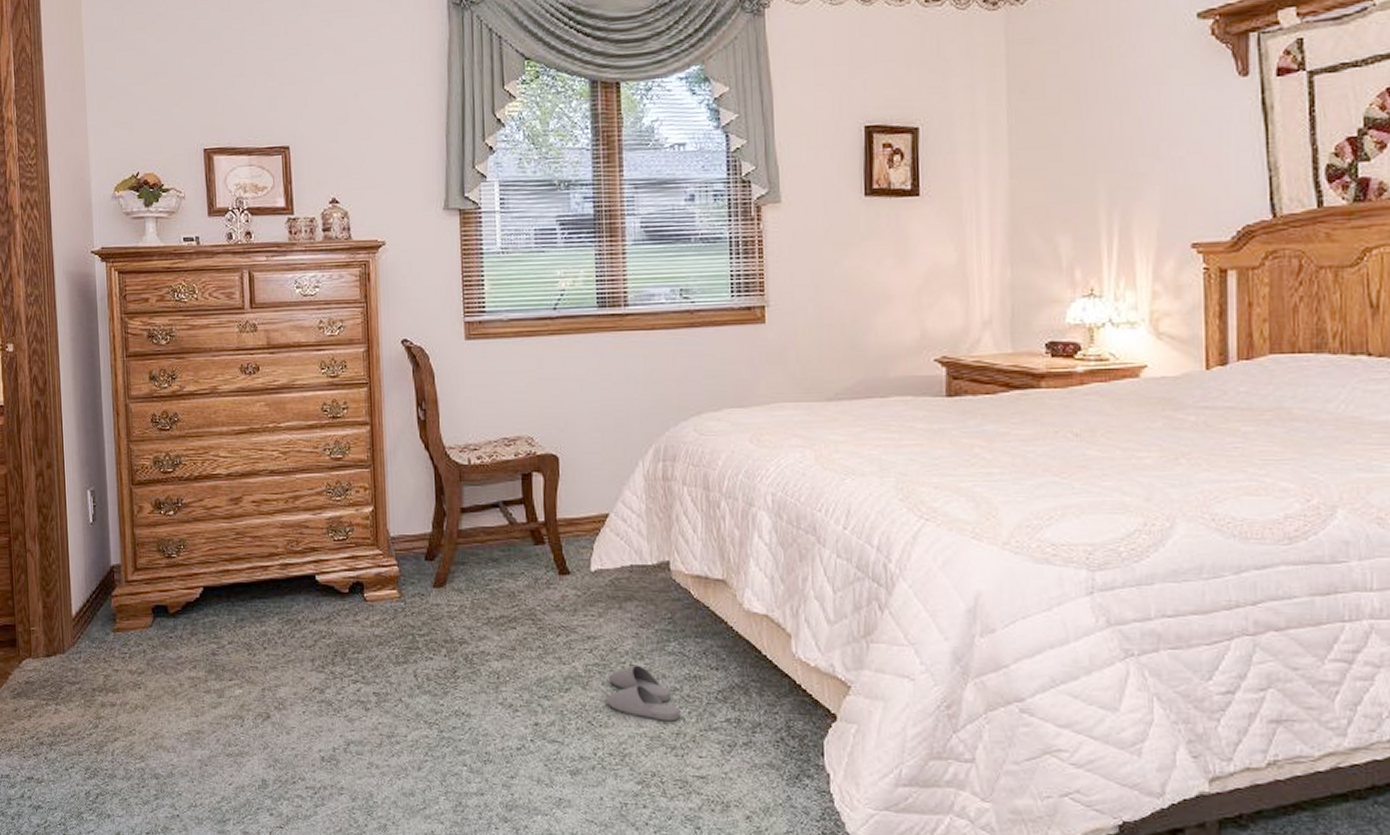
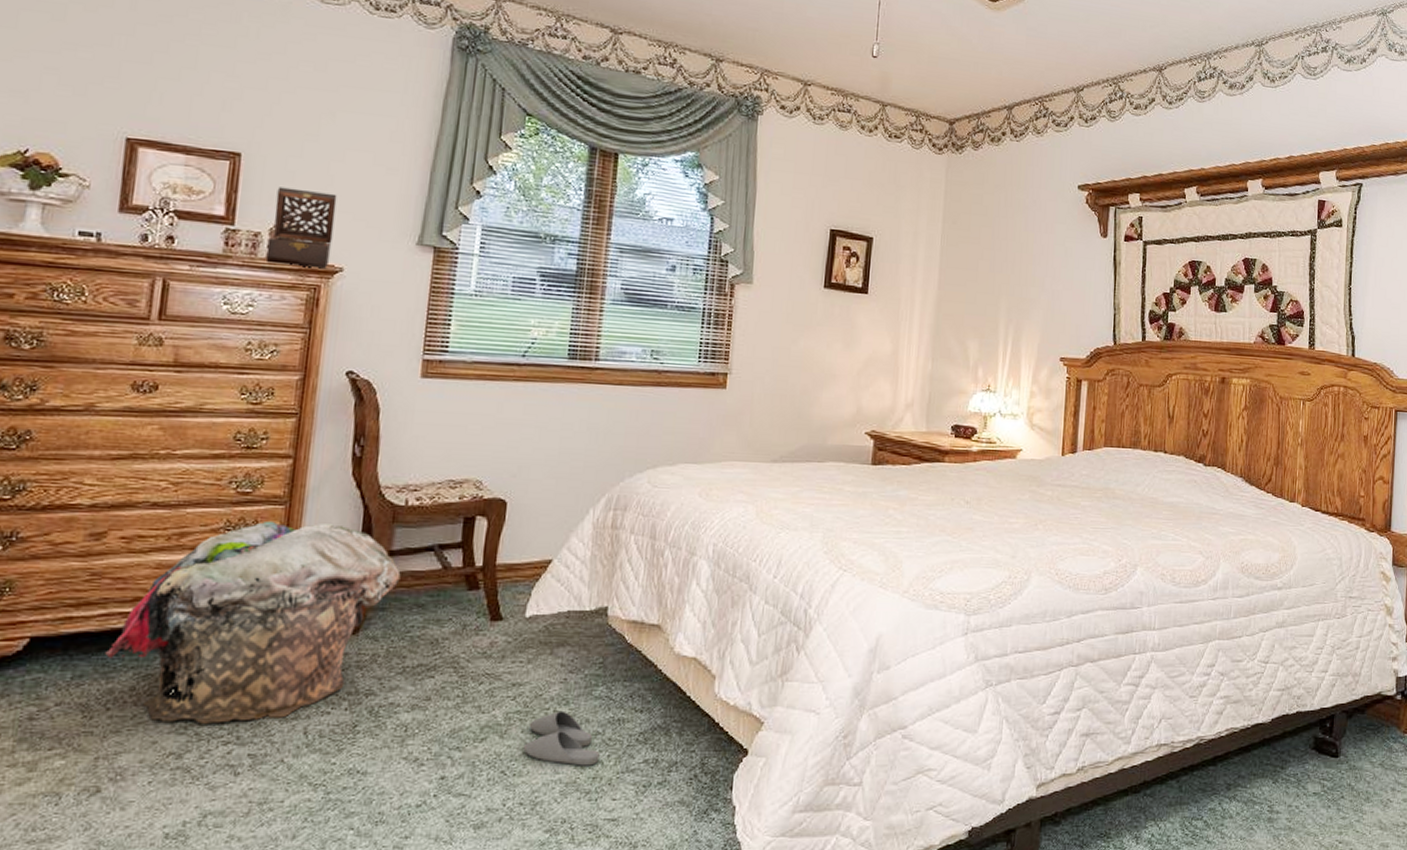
laundry basket: none [256,483,474,664] -> present [105,520,401,724]
jewelry box: none [321,171,373,246] -> present [265,187,337,269]

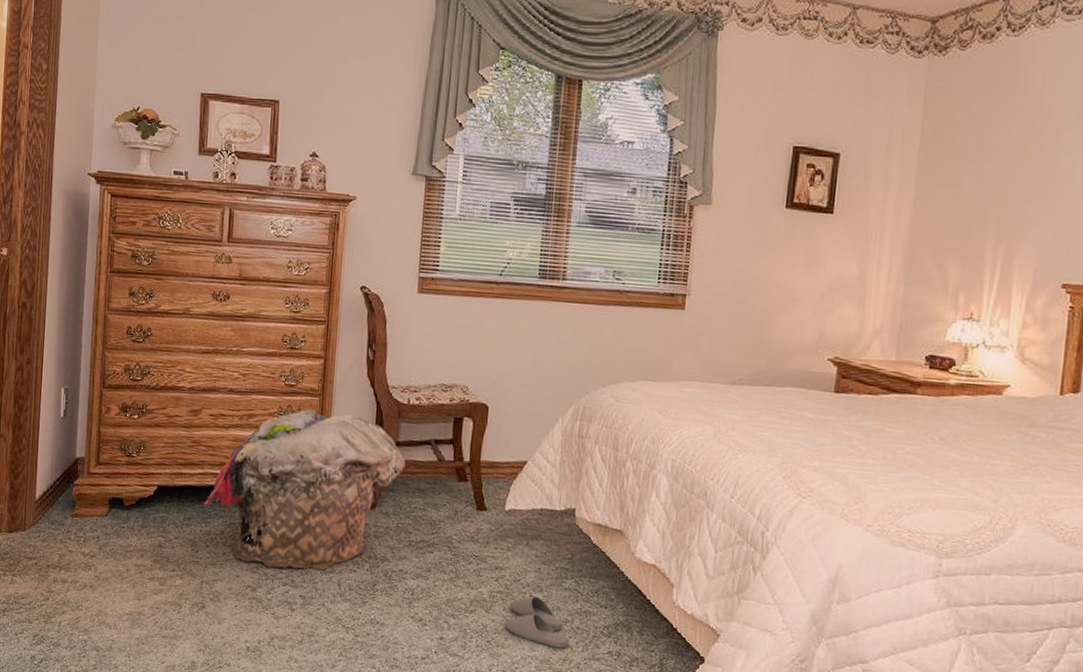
jewelry box: present [265,187,337,269] -> none [299,128,350,198]

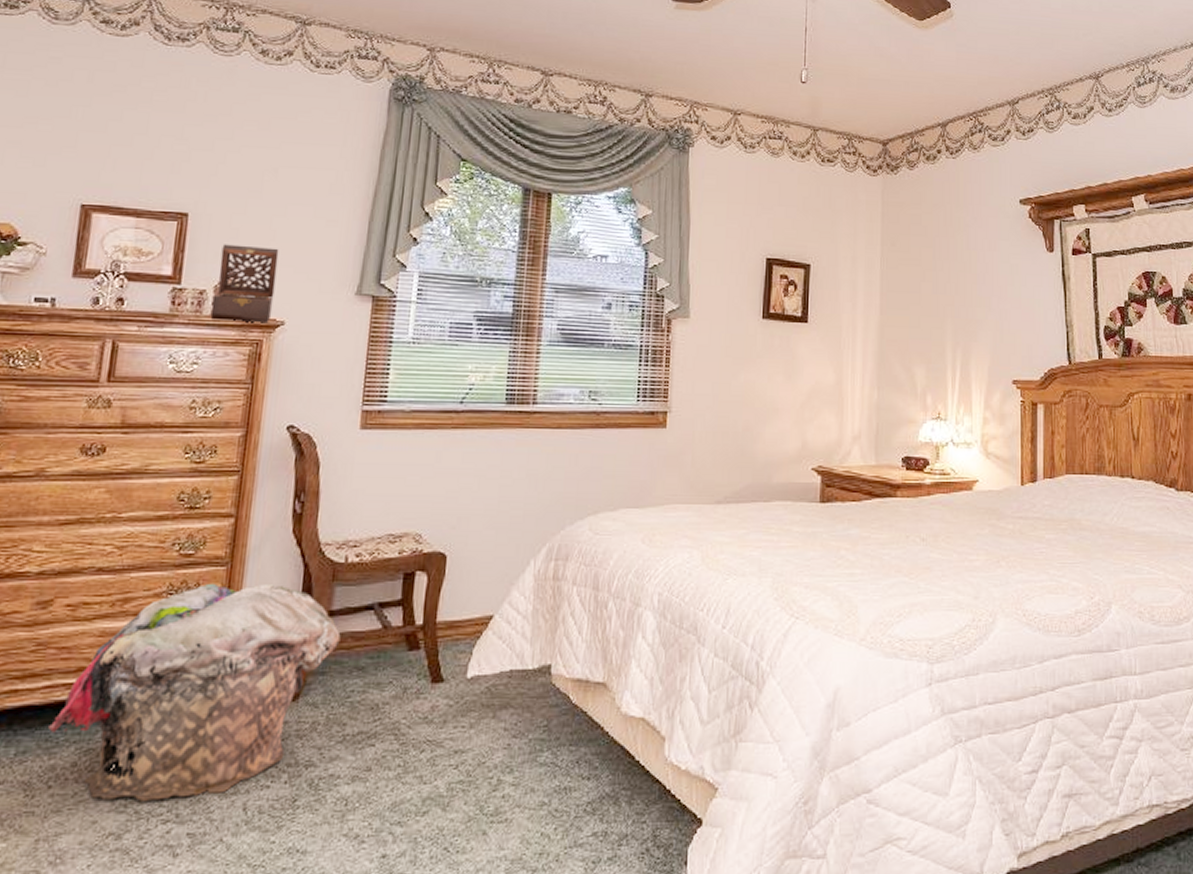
jewelry box: none [299,128,350,198] -> present [210,244,279,324]
slippers: present [504,596,569,649] -> none [466,779,546,841]

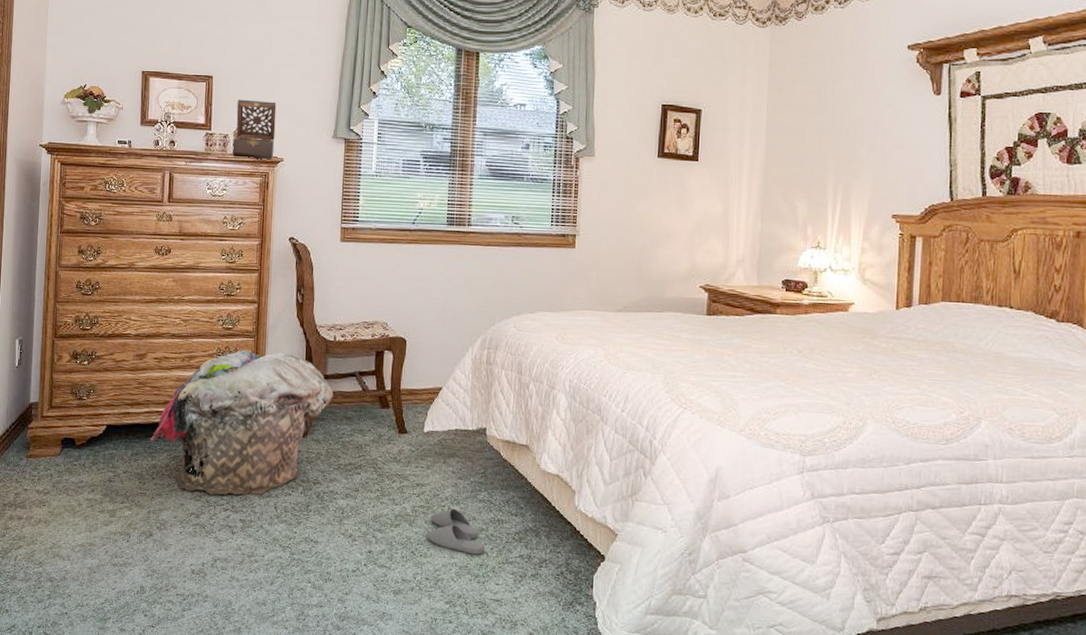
slippers: none [466,779,546,841] -> present [426,508,485,555]

